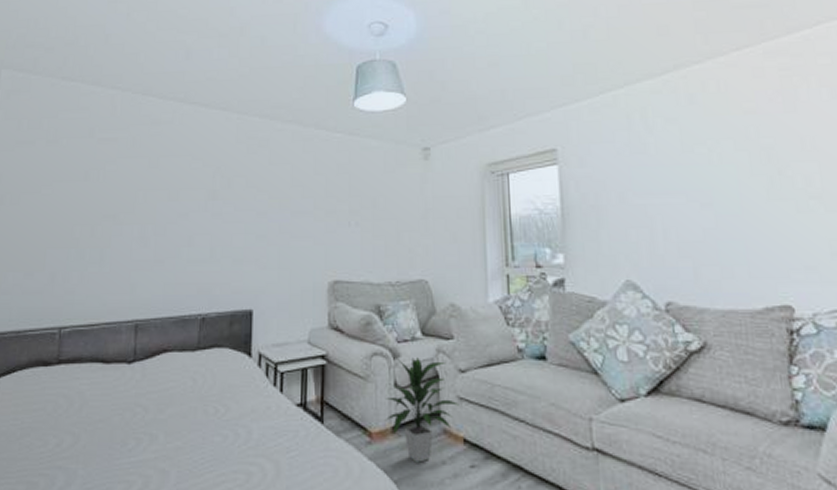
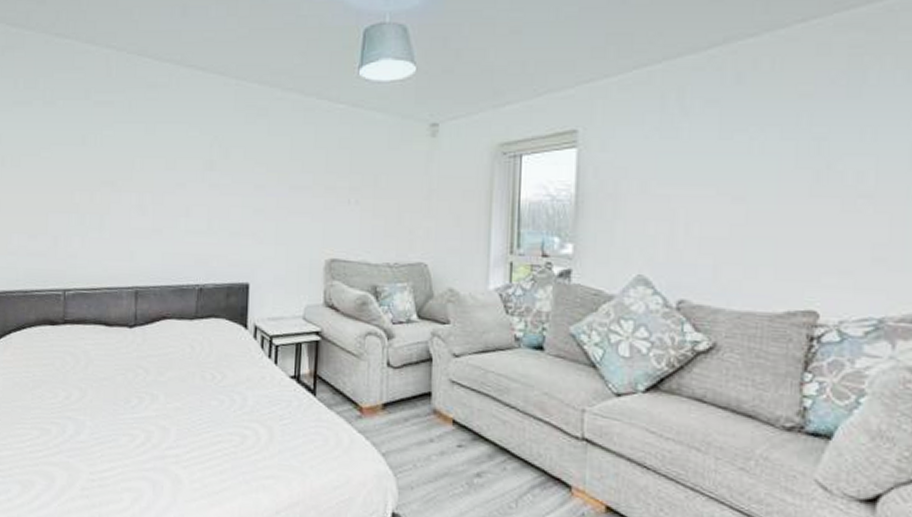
indoor plant: present [384,357,459,463] -> none [375,339,451,439]

